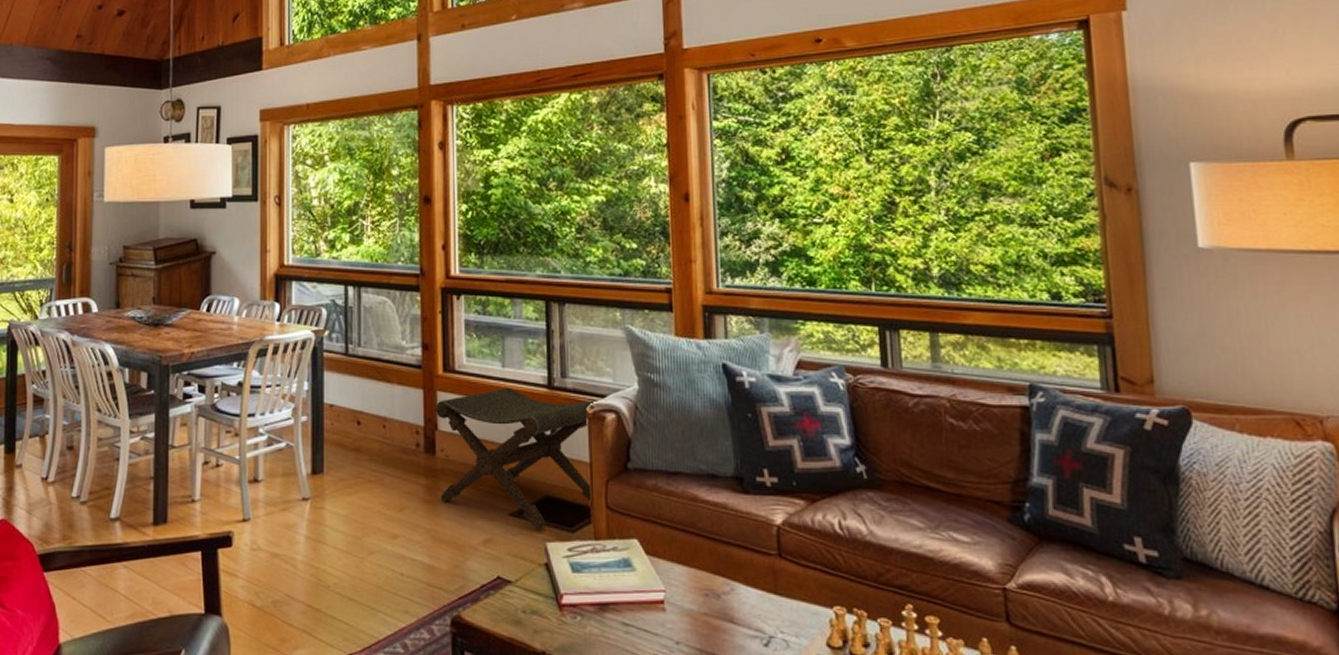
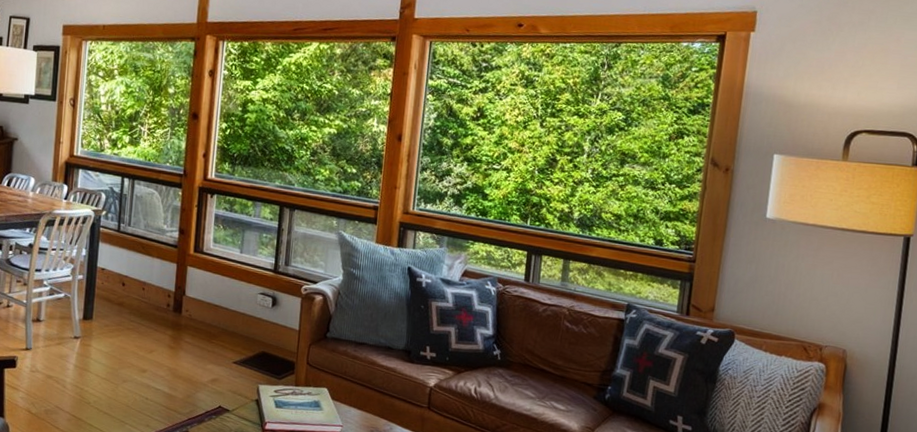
footstool: present [436,387,599,530] -> none [182,268,312,376]

